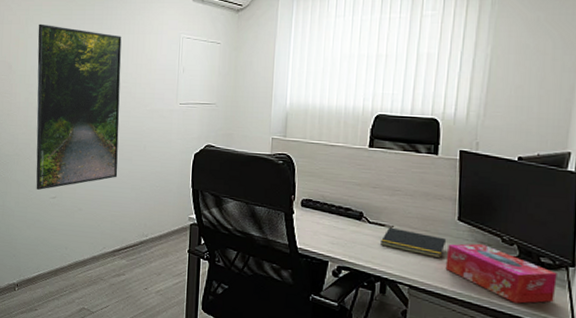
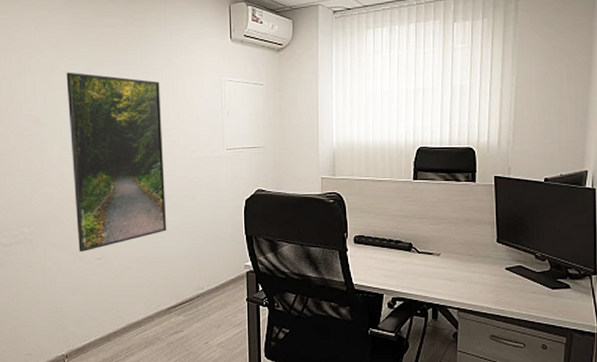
notepad: present [381,227,447,259] -> none [430,255,488,280]
tissue box: present [445,243,557,304] -> none [488,262,583,313]

